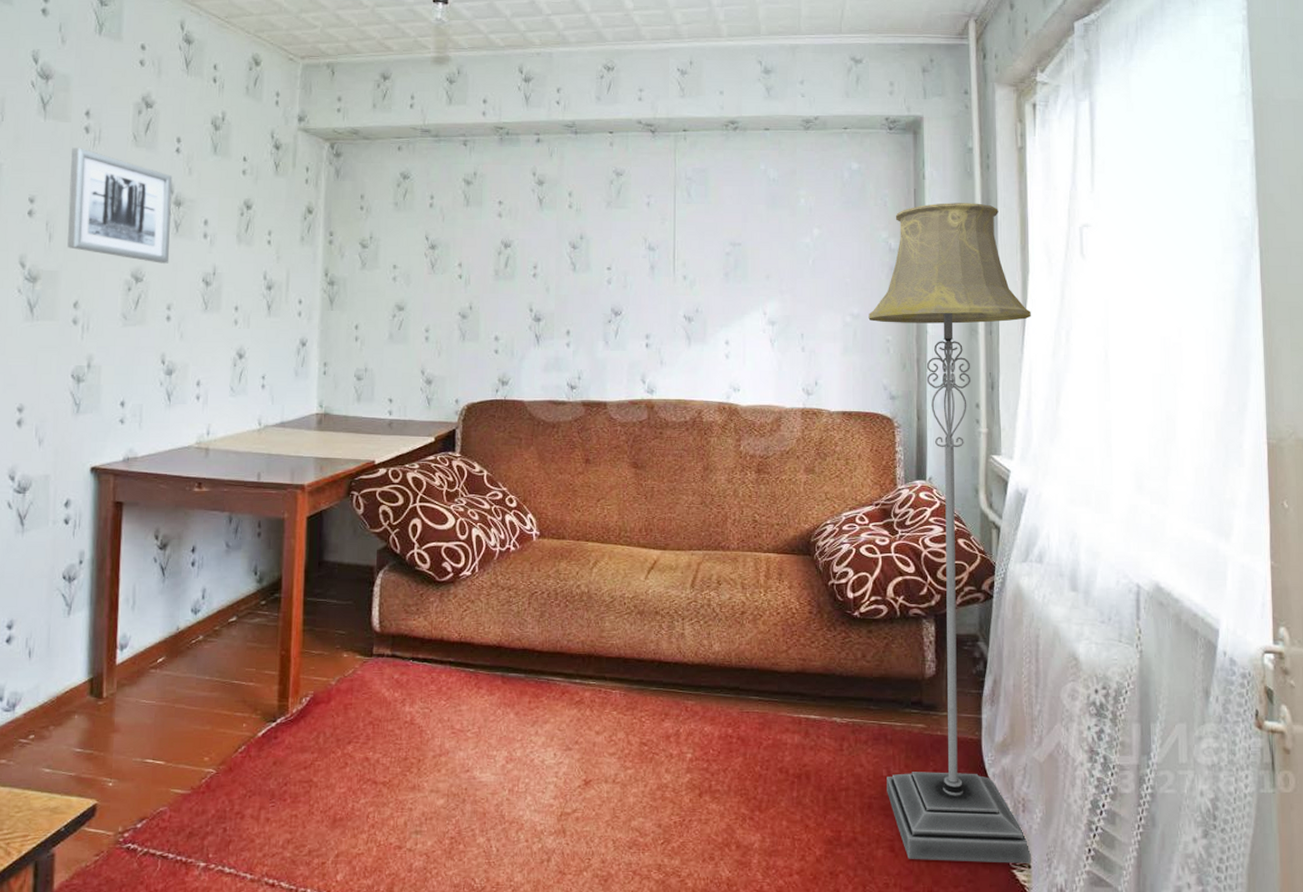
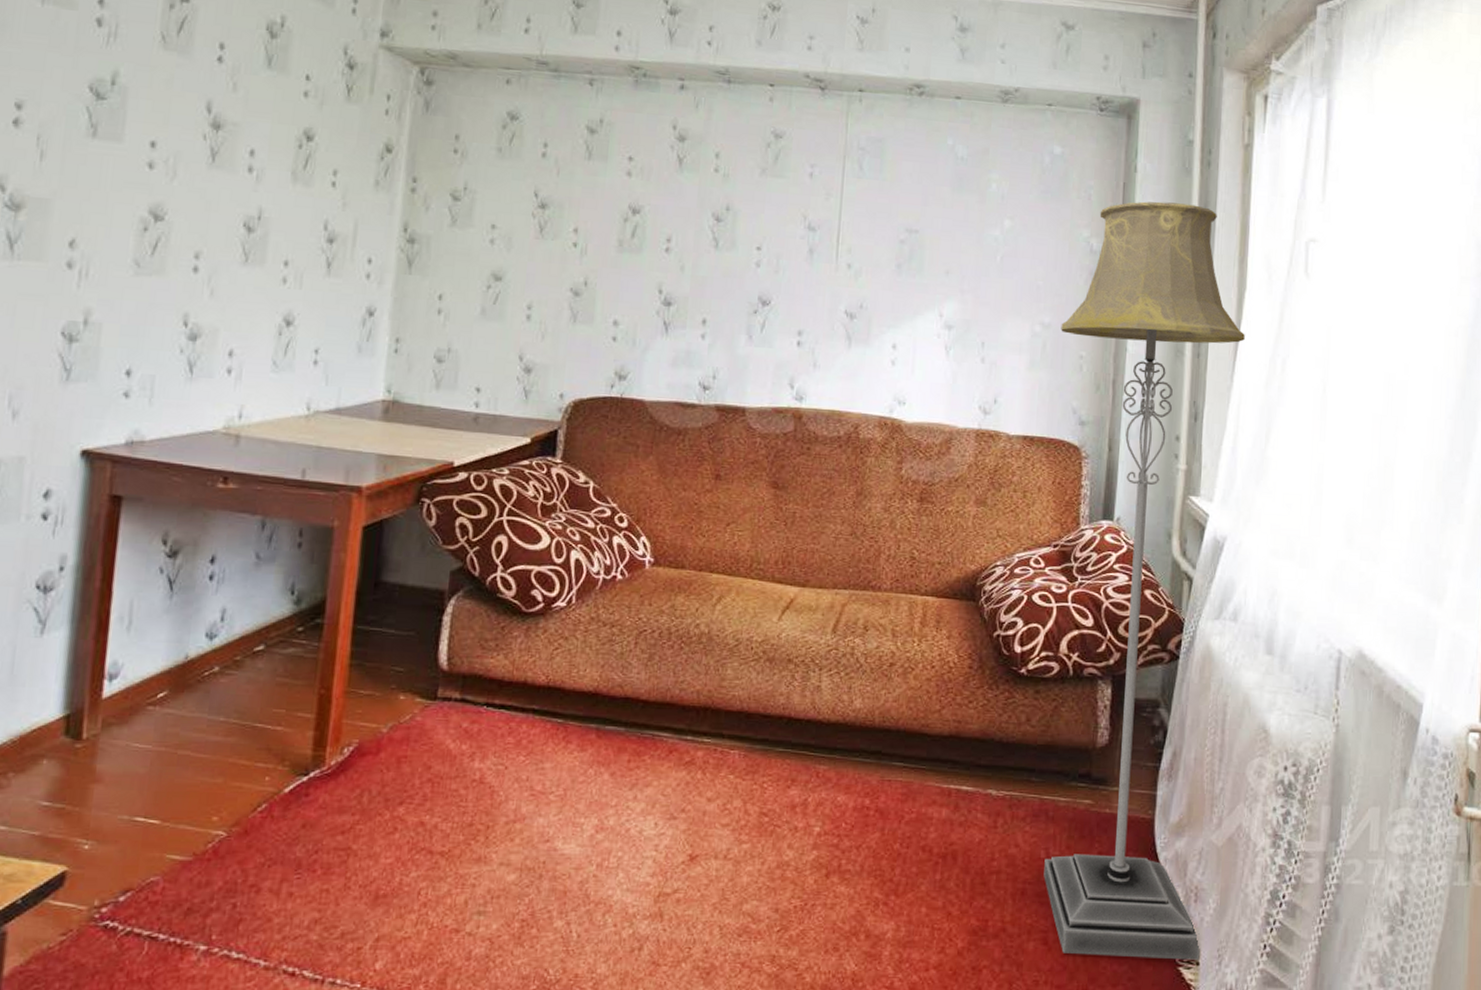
wall art: present [67,148,173,264] -> none [64,43,211,201]

